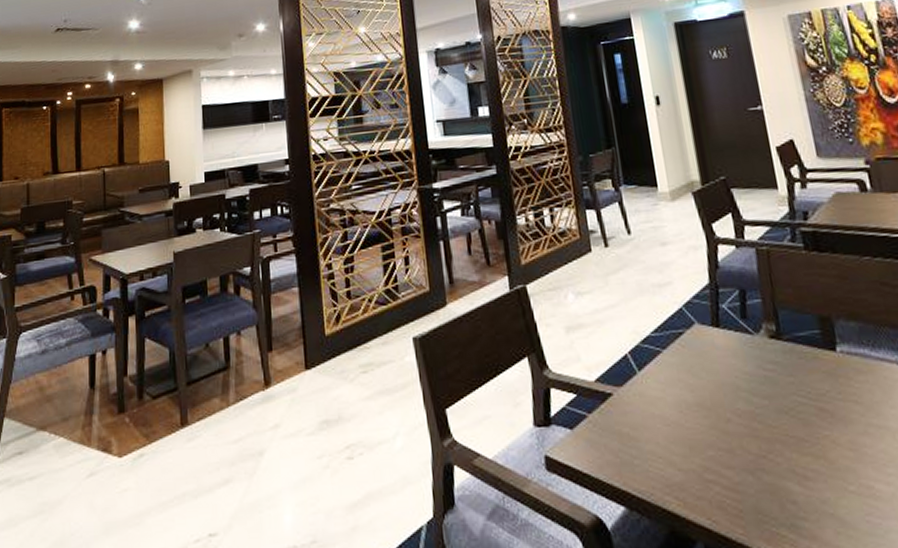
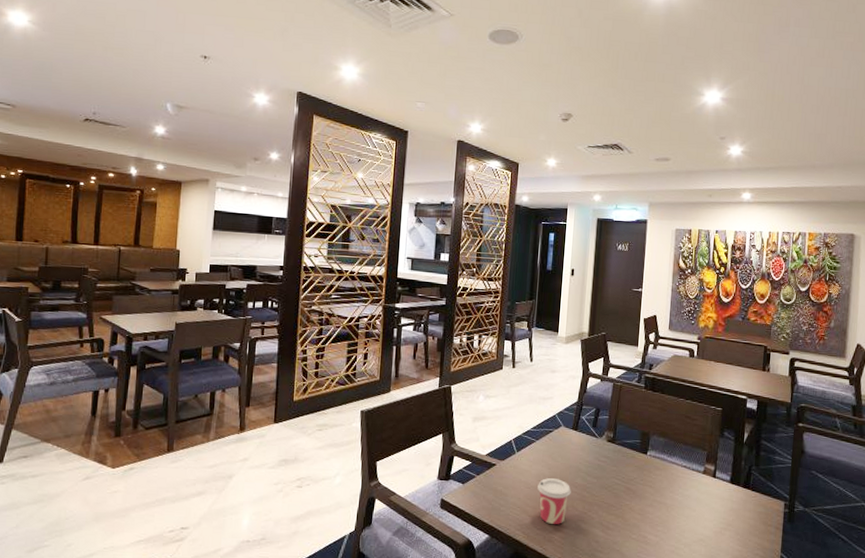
cup: none [680,406,735,481] -> present [537,478,571,525]

